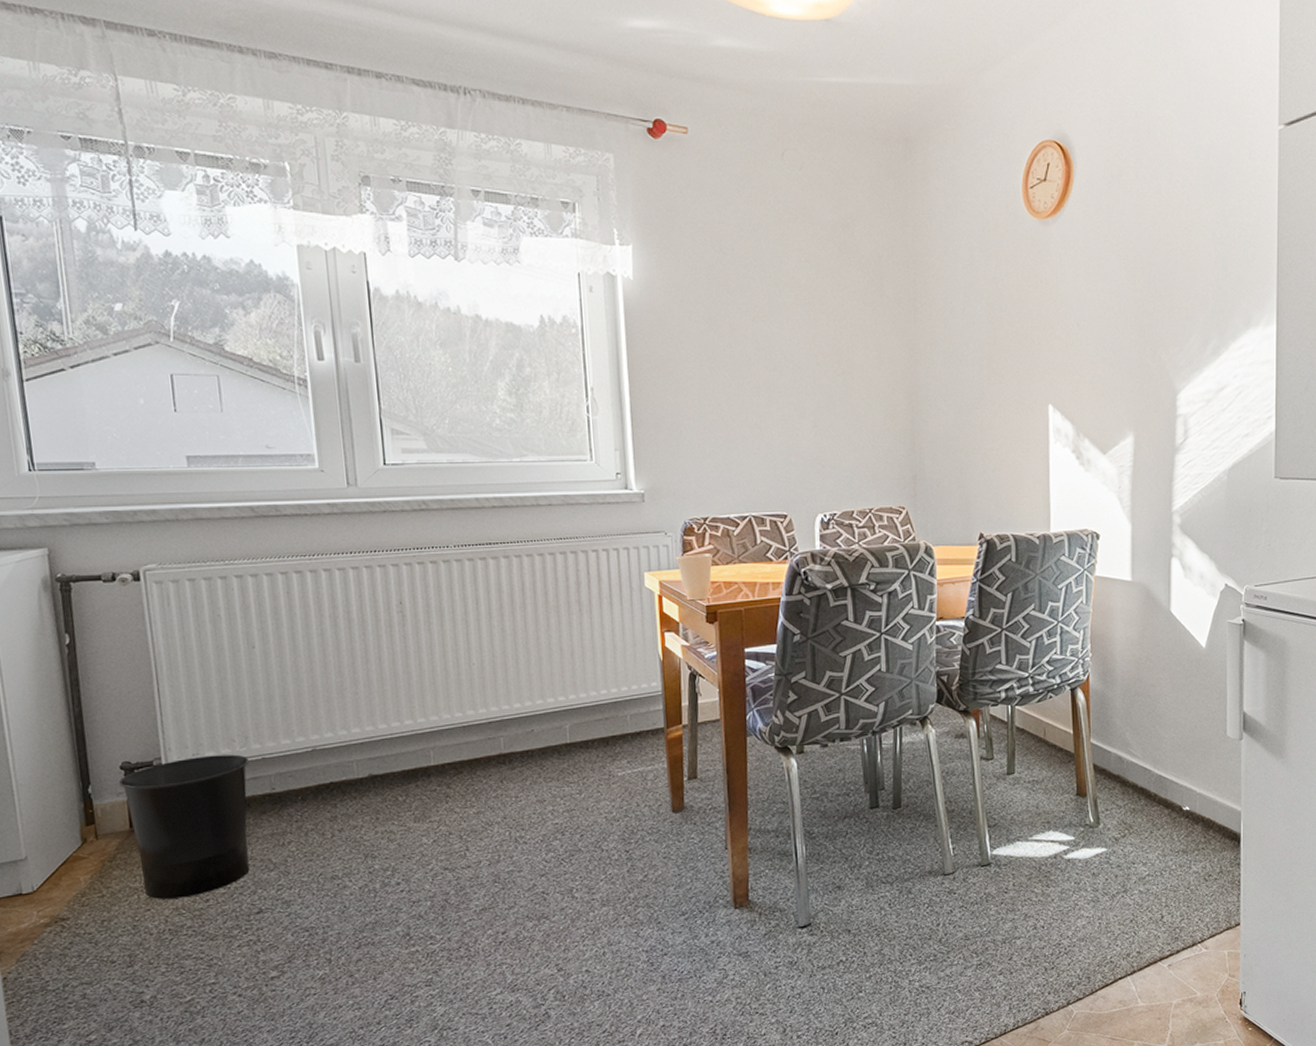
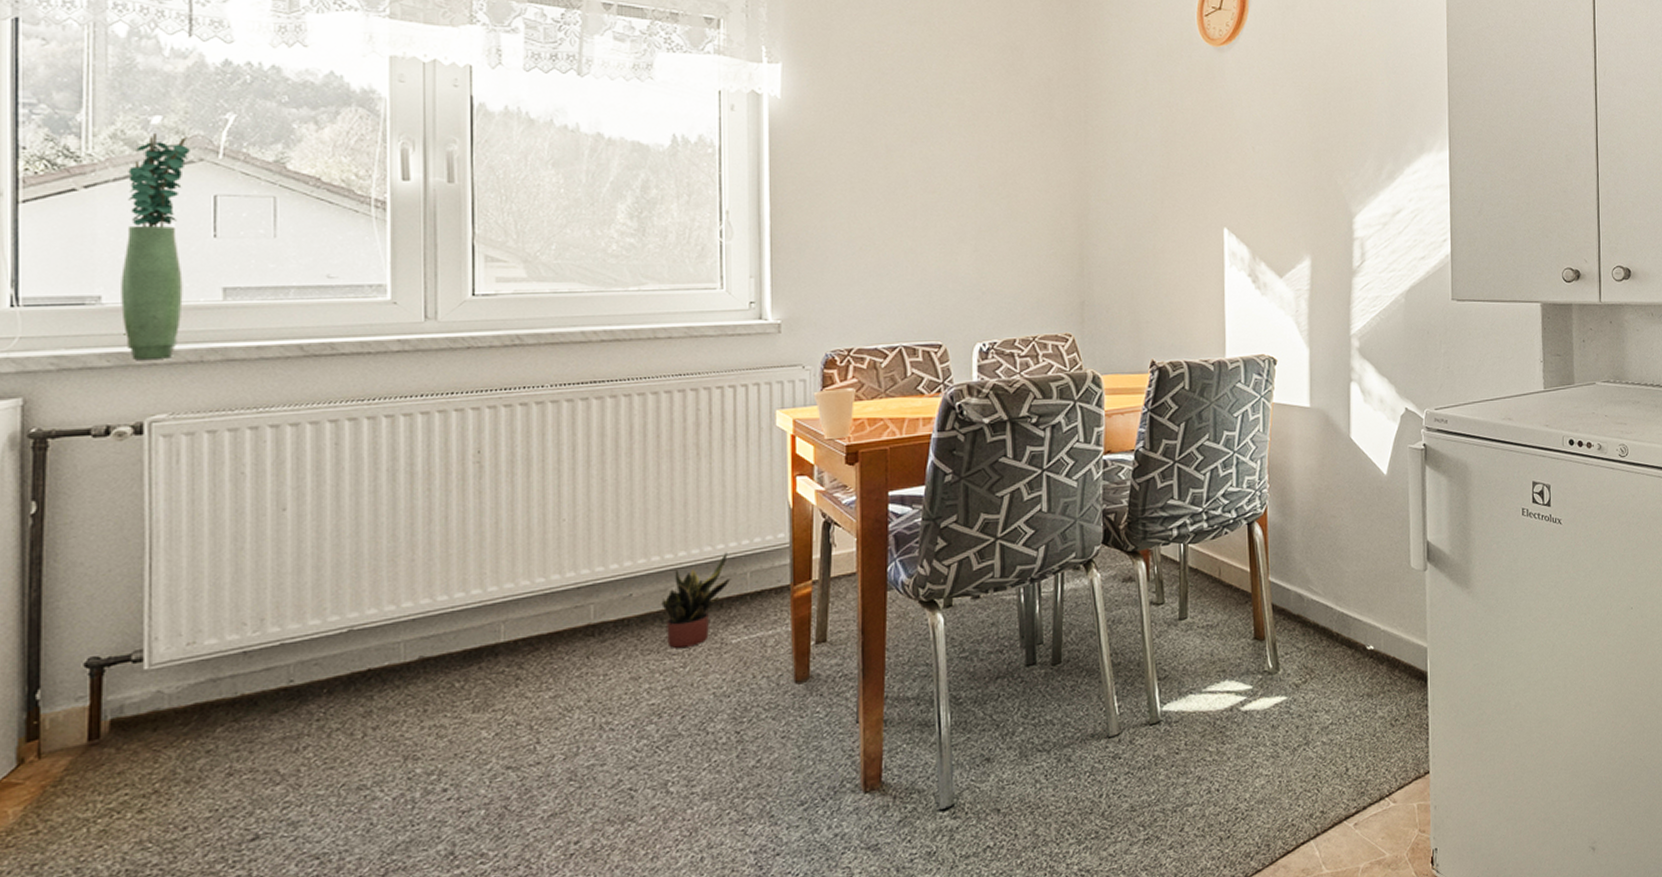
vase: none [102,319,158,517] -> present [121,134,190,360]
waste bin: present [118,754,250,899] -> none [79,641,262,832]
potted plant: none [558,698,614,777] -> present [661,553,731,648]

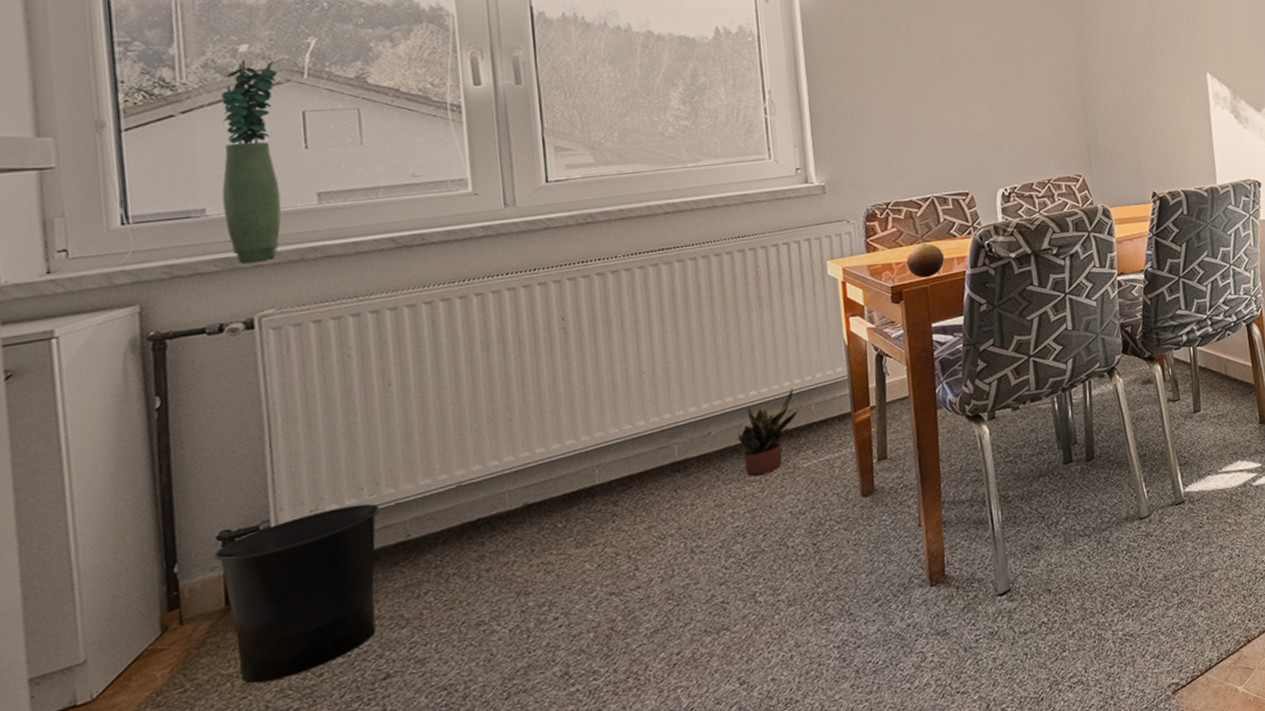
waste bin: none [79,641,262,832] -> present [213,503,380,683]
cup: present [813,388,856,440] -> none [858,236,897,284]
fruit: none [866,399,909,439] -> present [906,243,945,278]

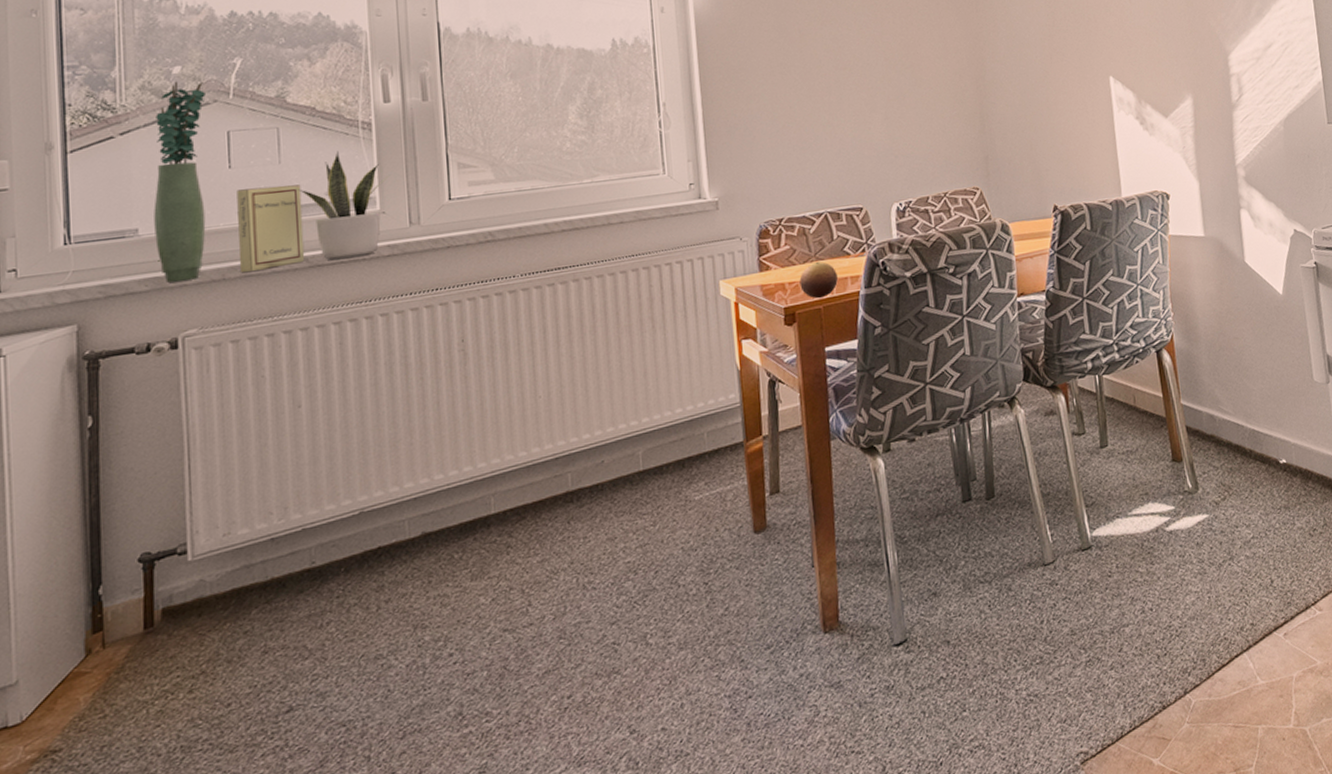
waste bin: present [213,503,380,683] -> none [134,528,287,711]
book: none [315,166,392,254] -> present [237,184,305,273]
potted plant: none [382,132,483,241] -> present [298,150,390,260]
potted plant: present [737,389,798,476] -> none [630,416,691,508]

